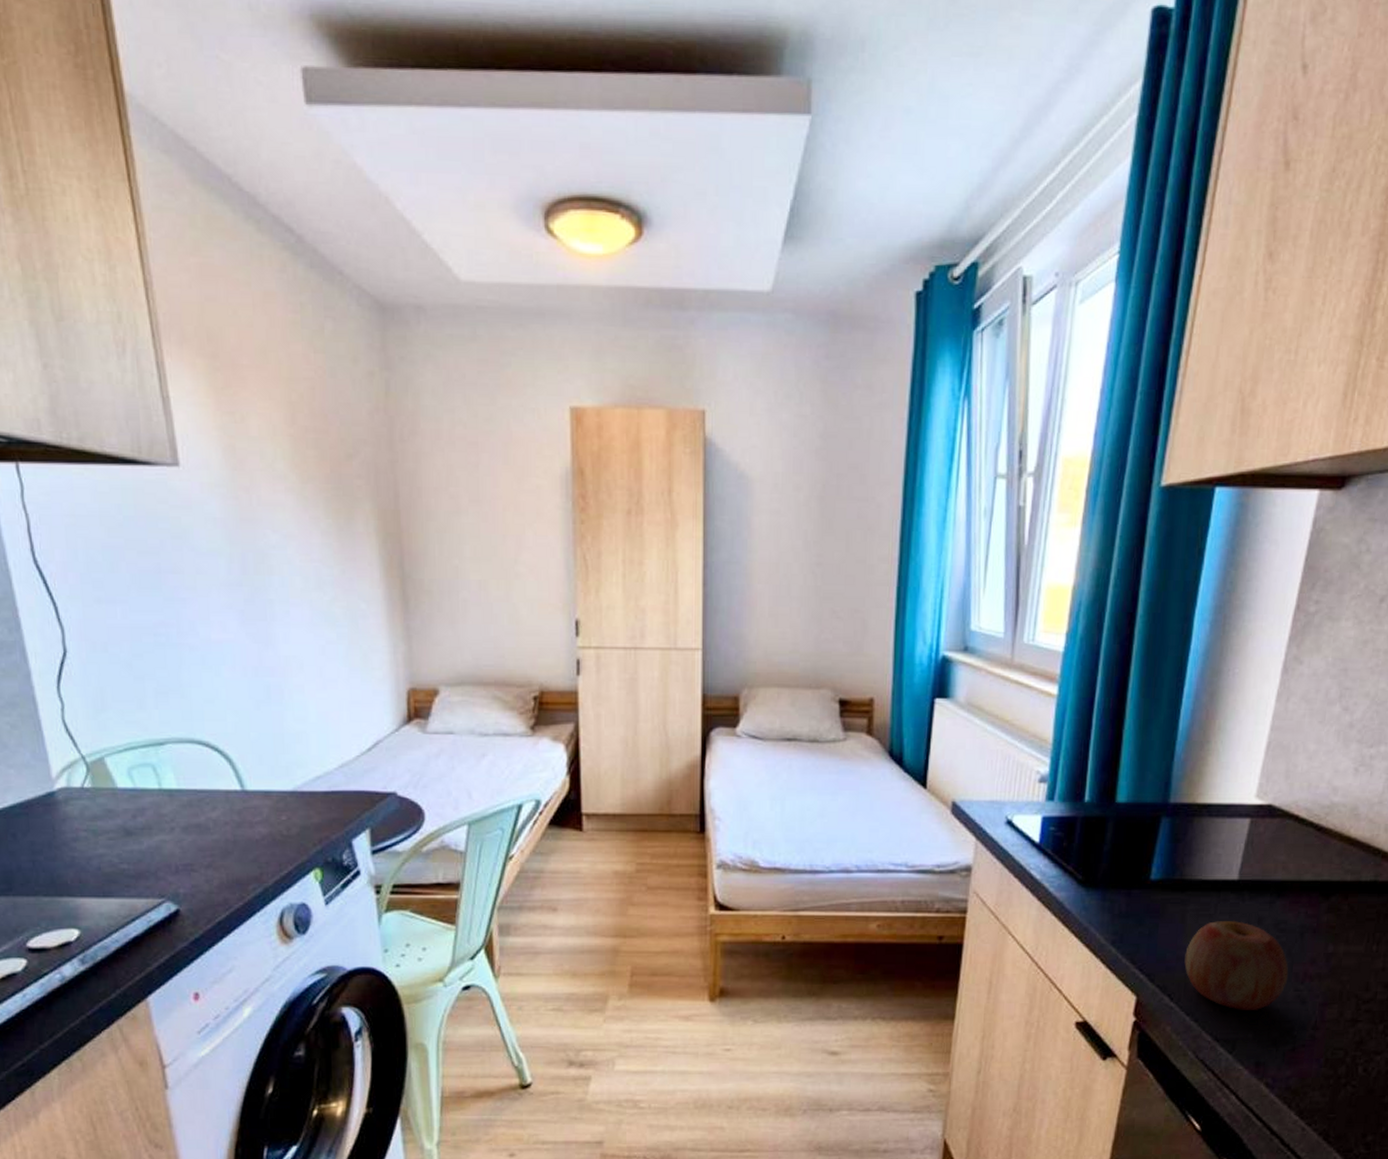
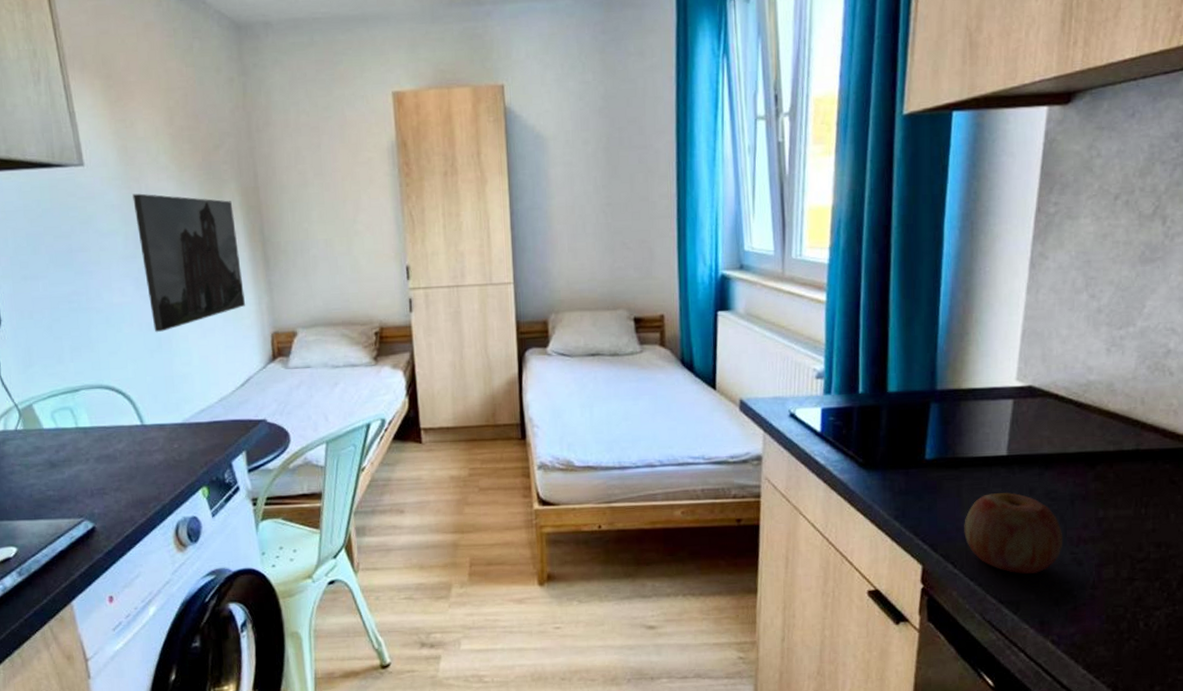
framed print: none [240,506,377,679] -> present [132,193,245,332]

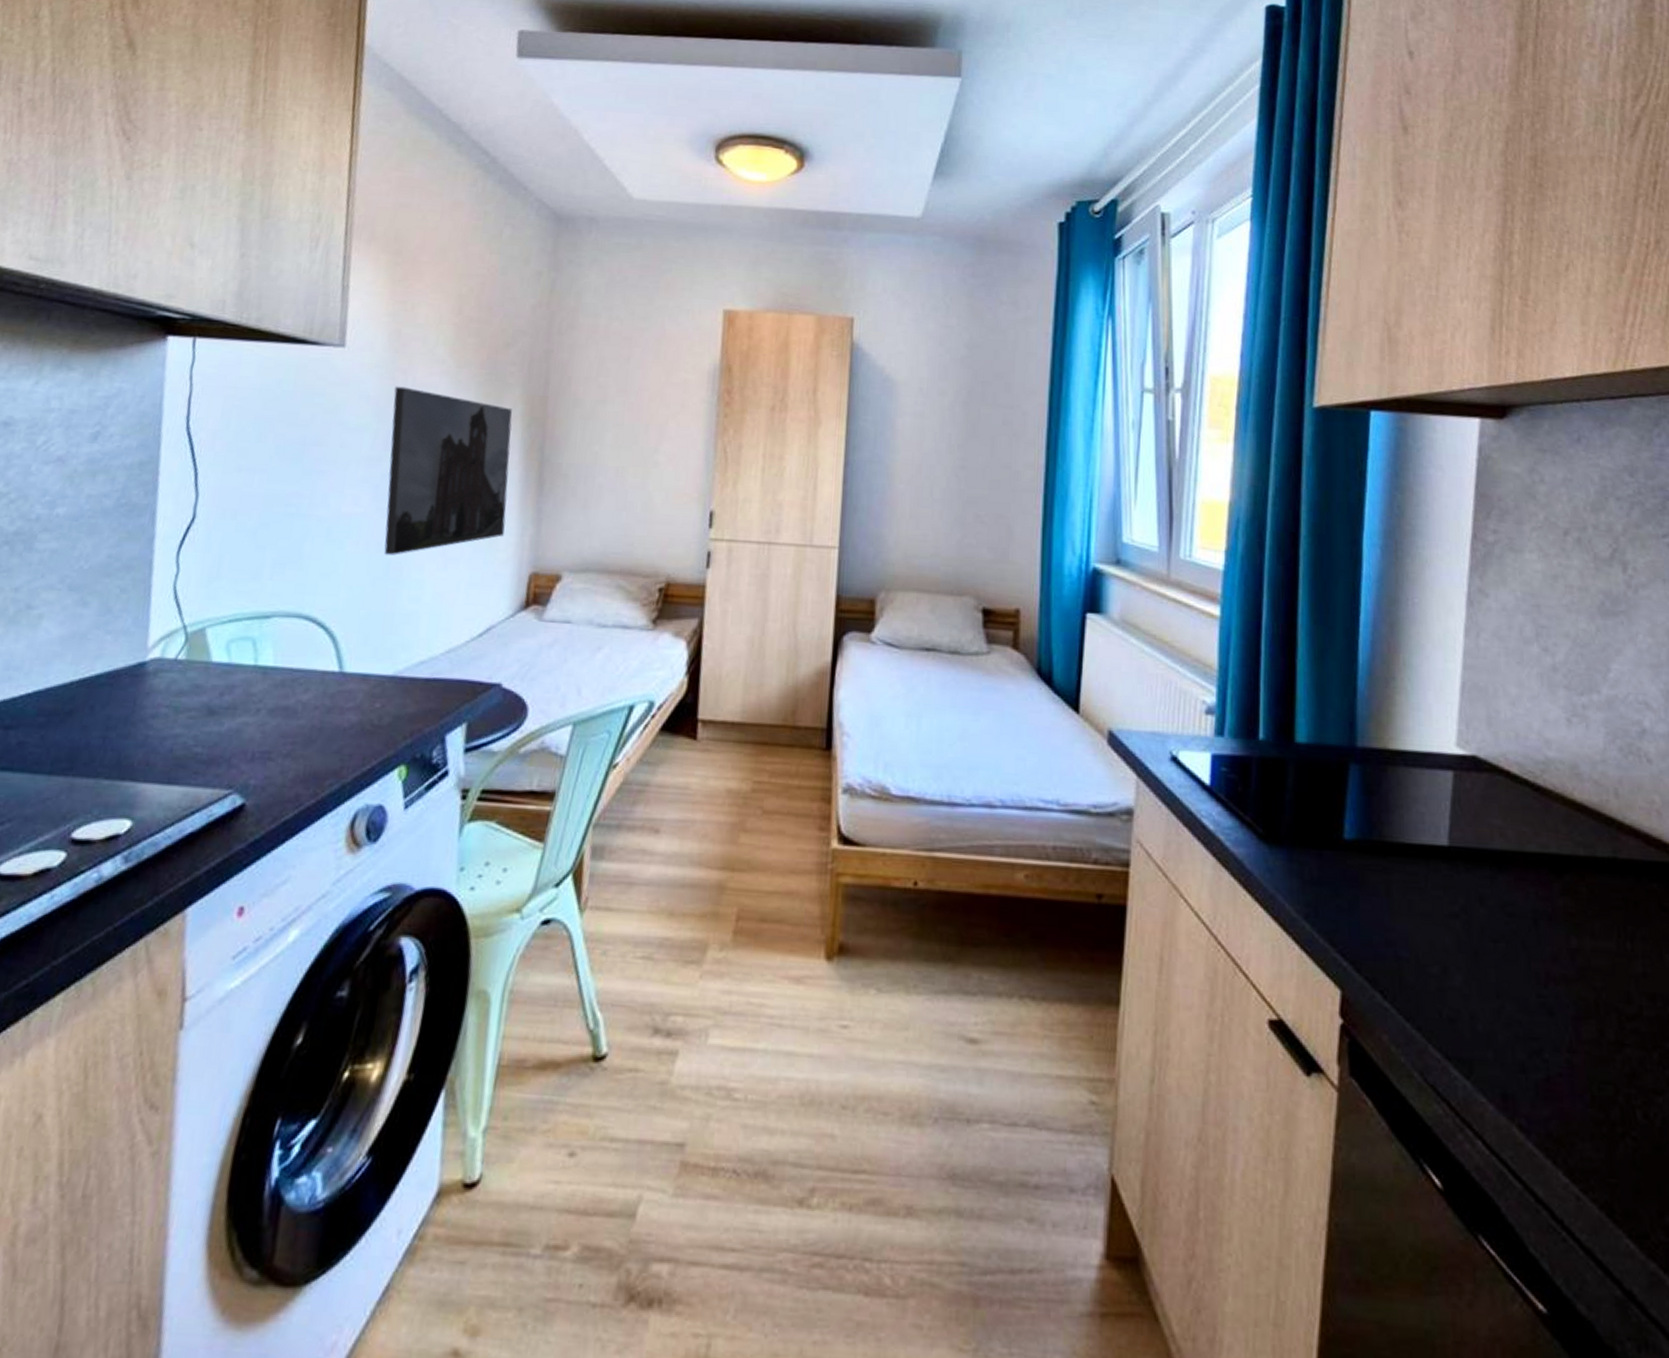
apple: present [964,492,1063,574] -> none [1395,897,1527,1020]

